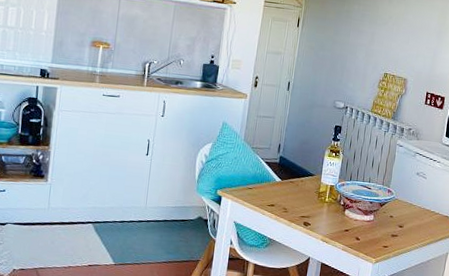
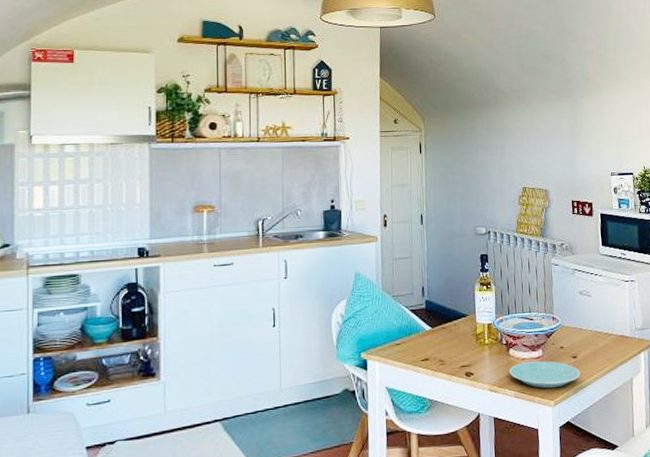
plate: none [341,223,404,249] -> present [509,361,581,389]

